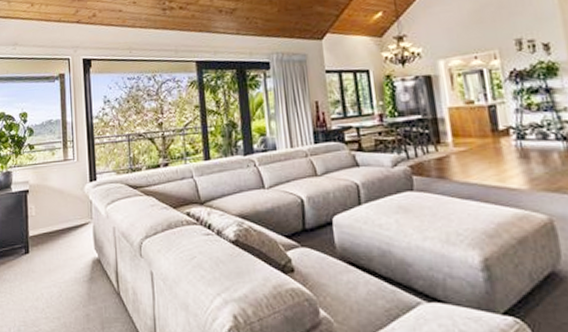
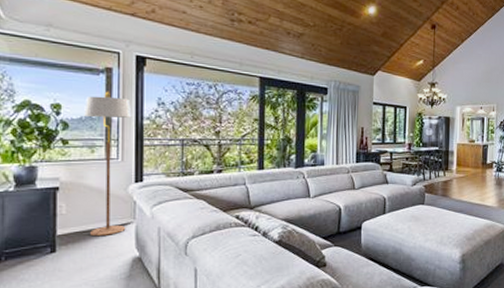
floor lamp: none [45,95,85,238] -> present [84,91,132,237]

